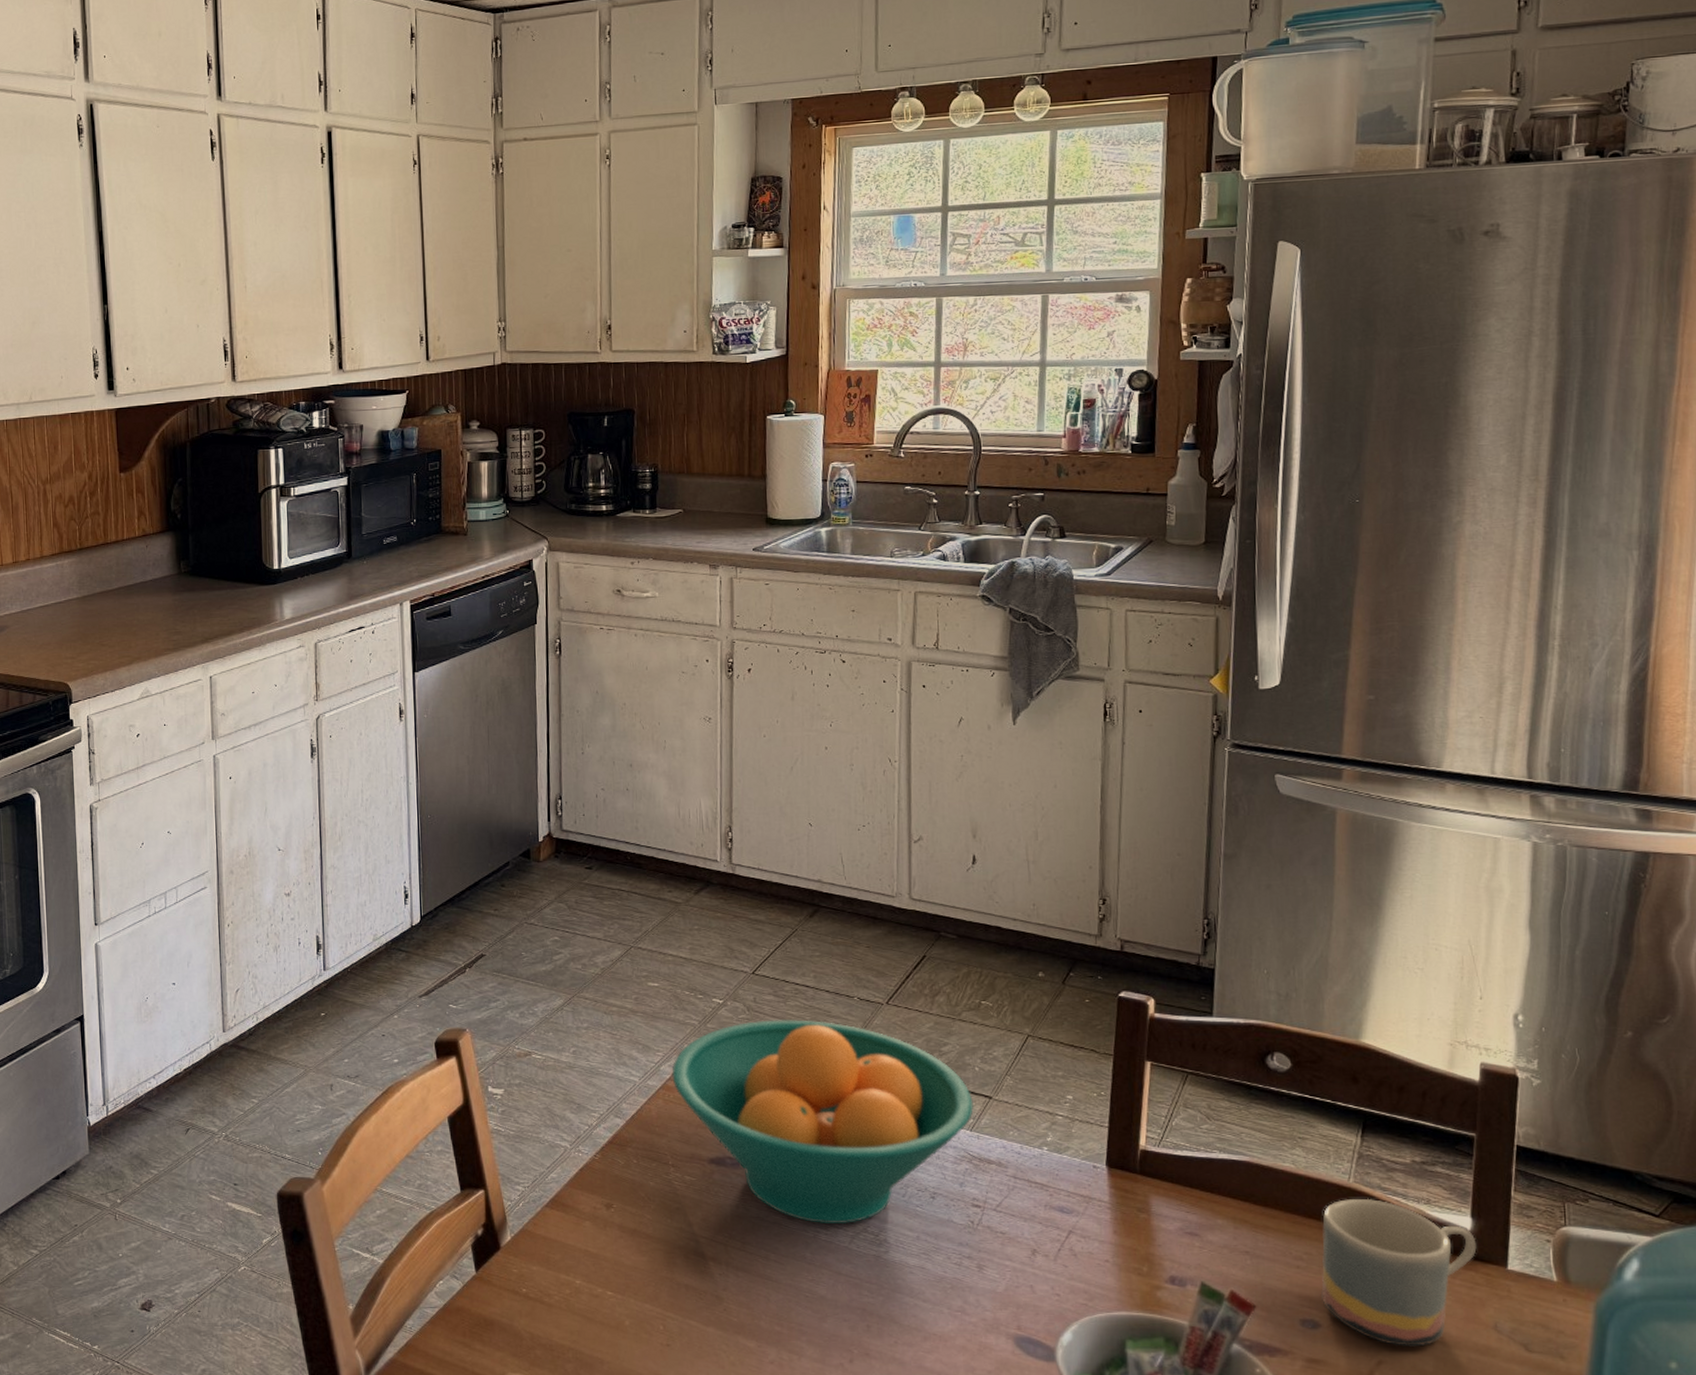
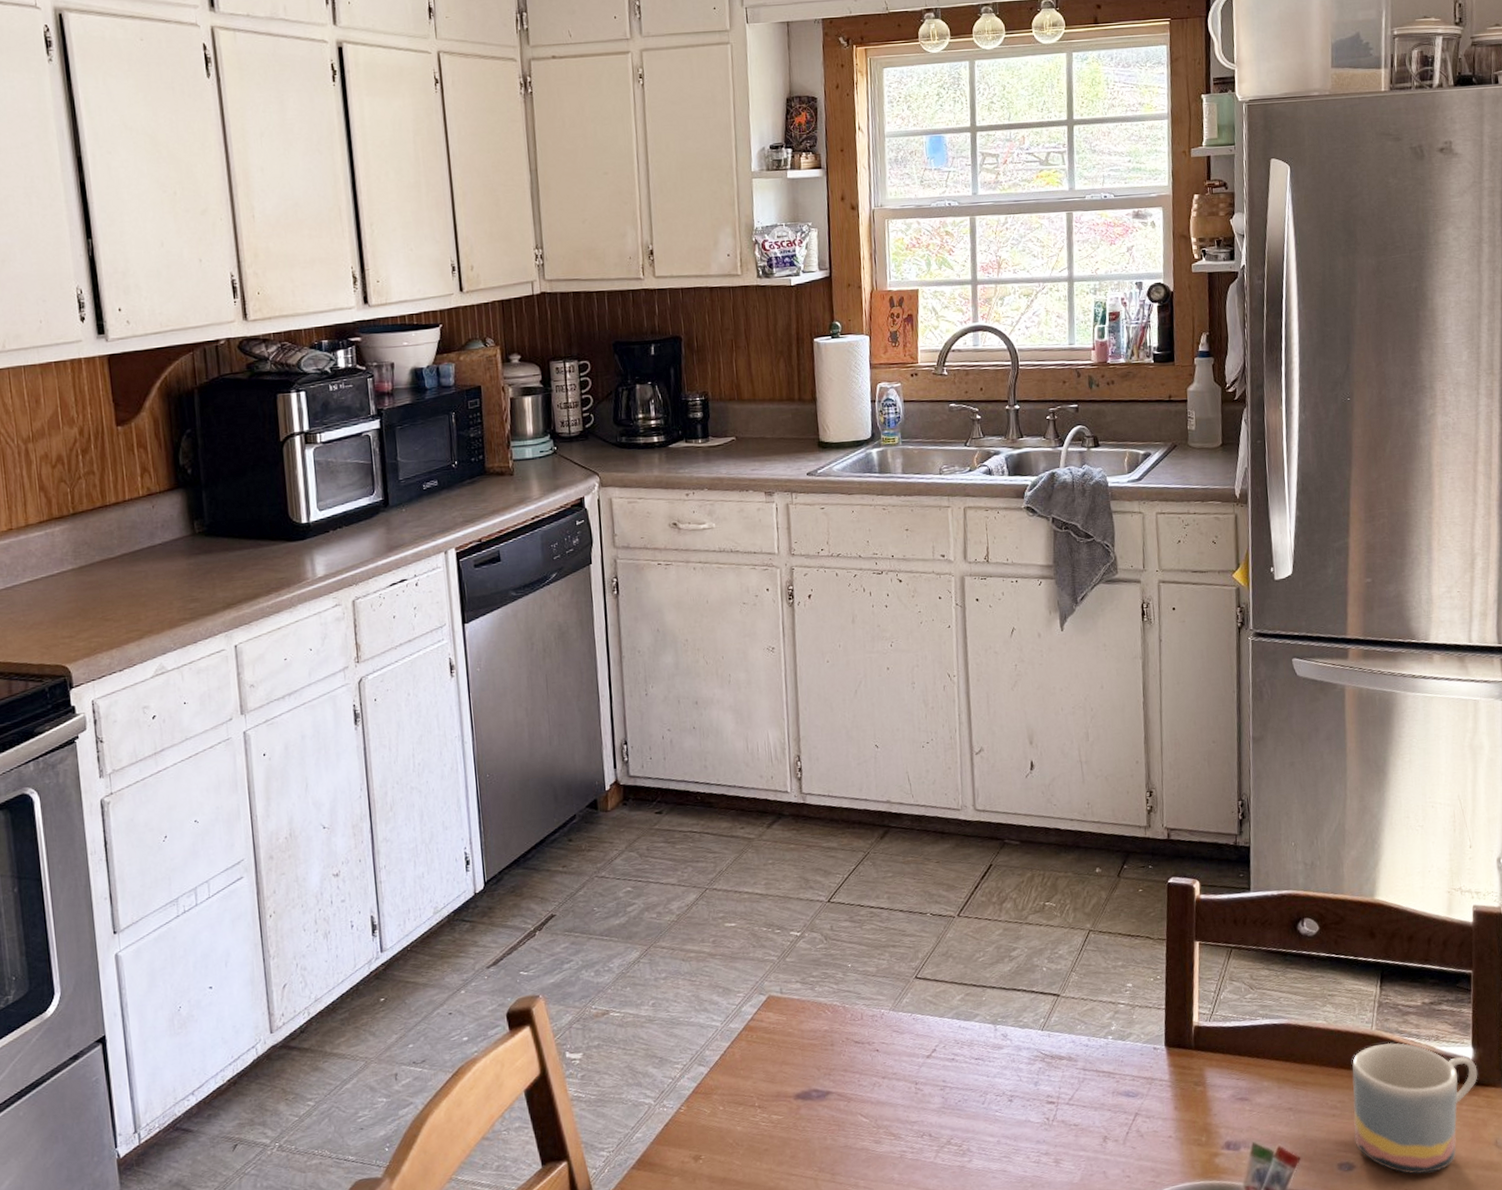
fruit bowl: present [672,1019,974,1225] -> none [753,941,1044,1144]

